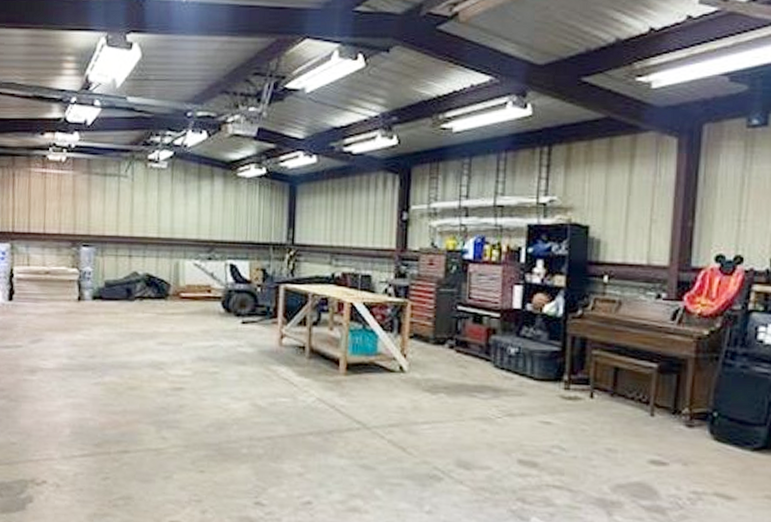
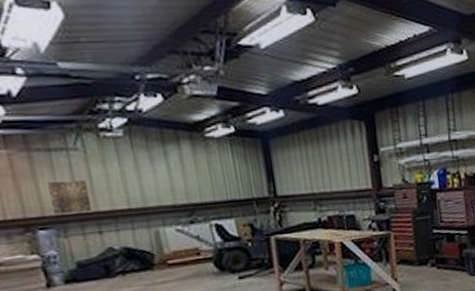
wall art: none [96,204,128,235] -> present [48,180,92,214]

